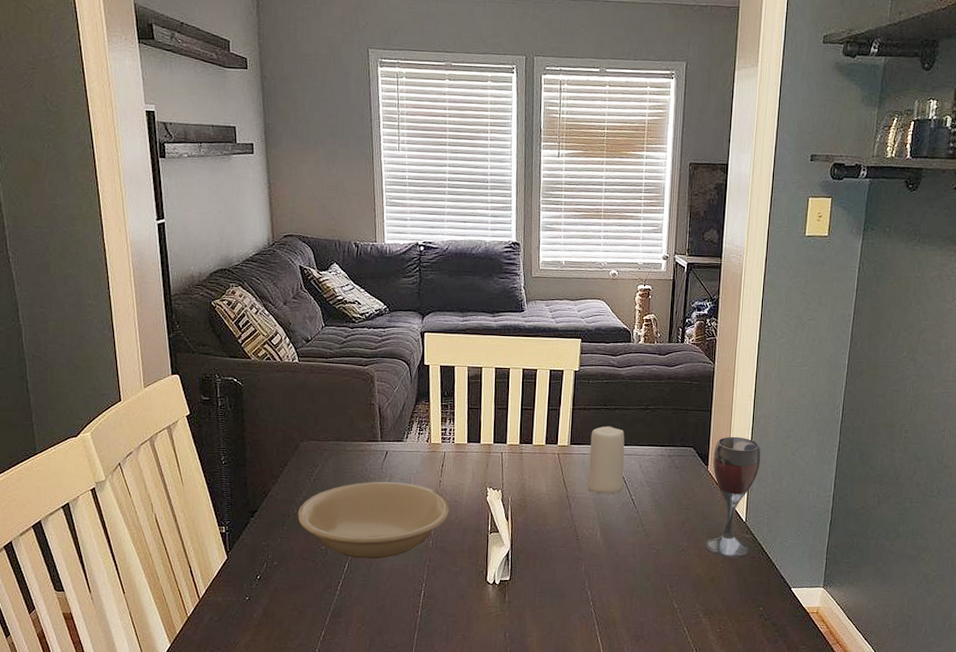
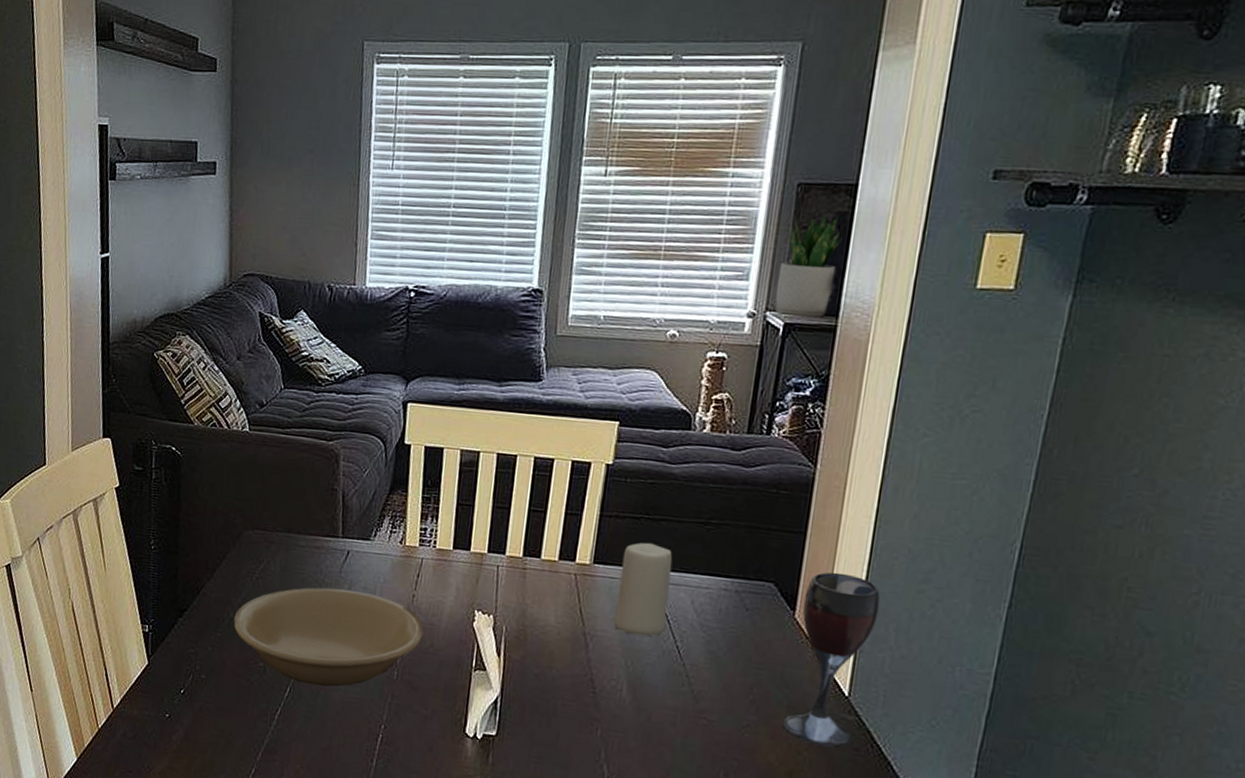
planter: none [680,185,721,258] -> present [774,214,842,317]

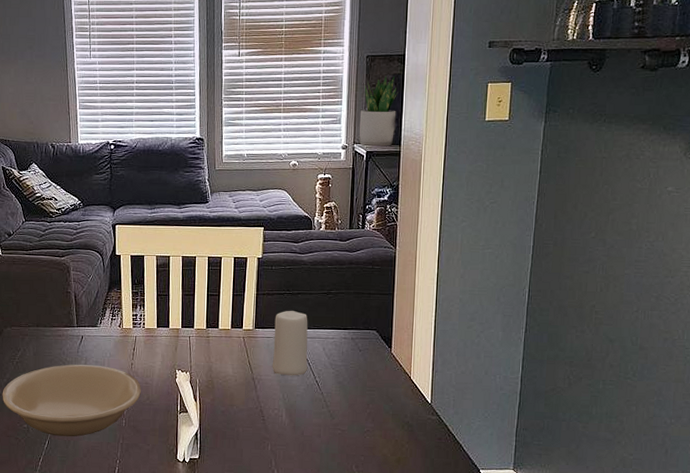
cup: present [782,572,881,747] -> none [390,319,445,440]

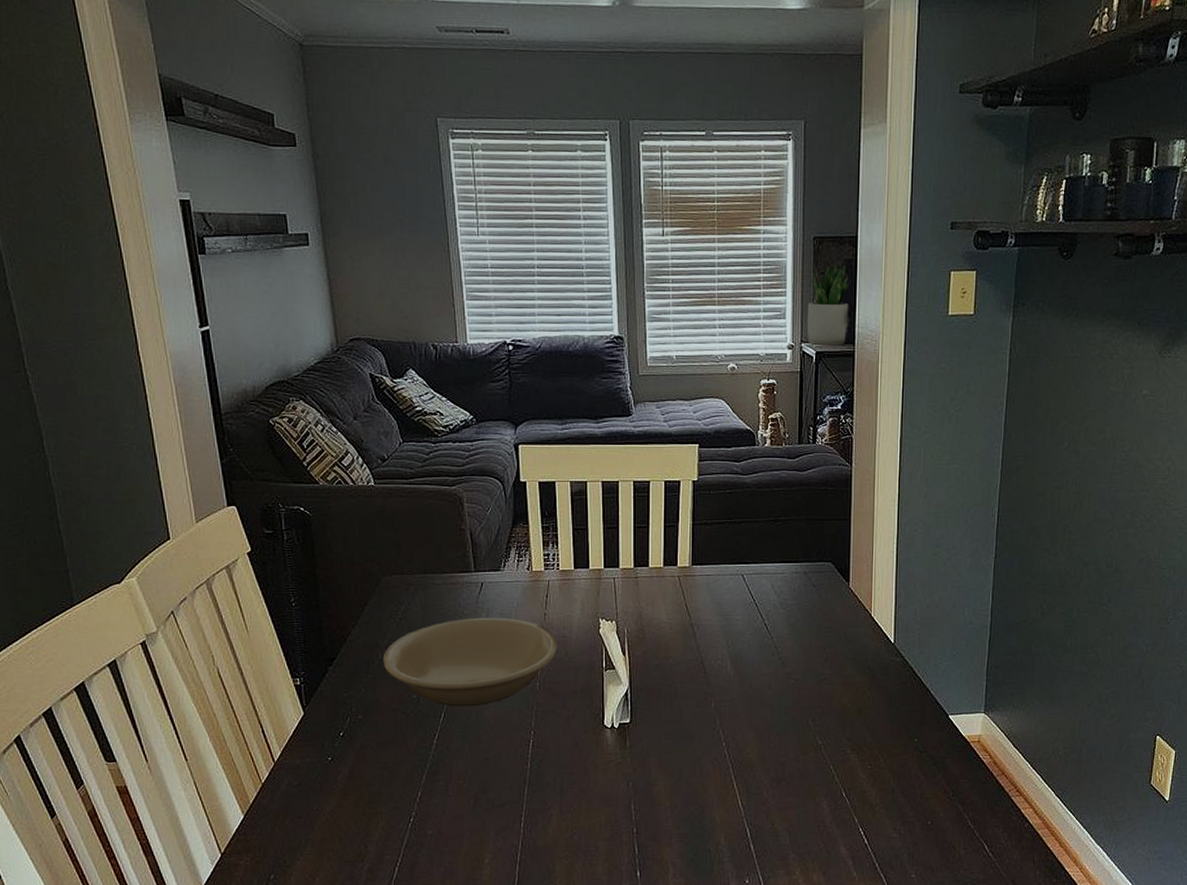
candle: present [272,310,308,376] -> none [713,542,754,620]

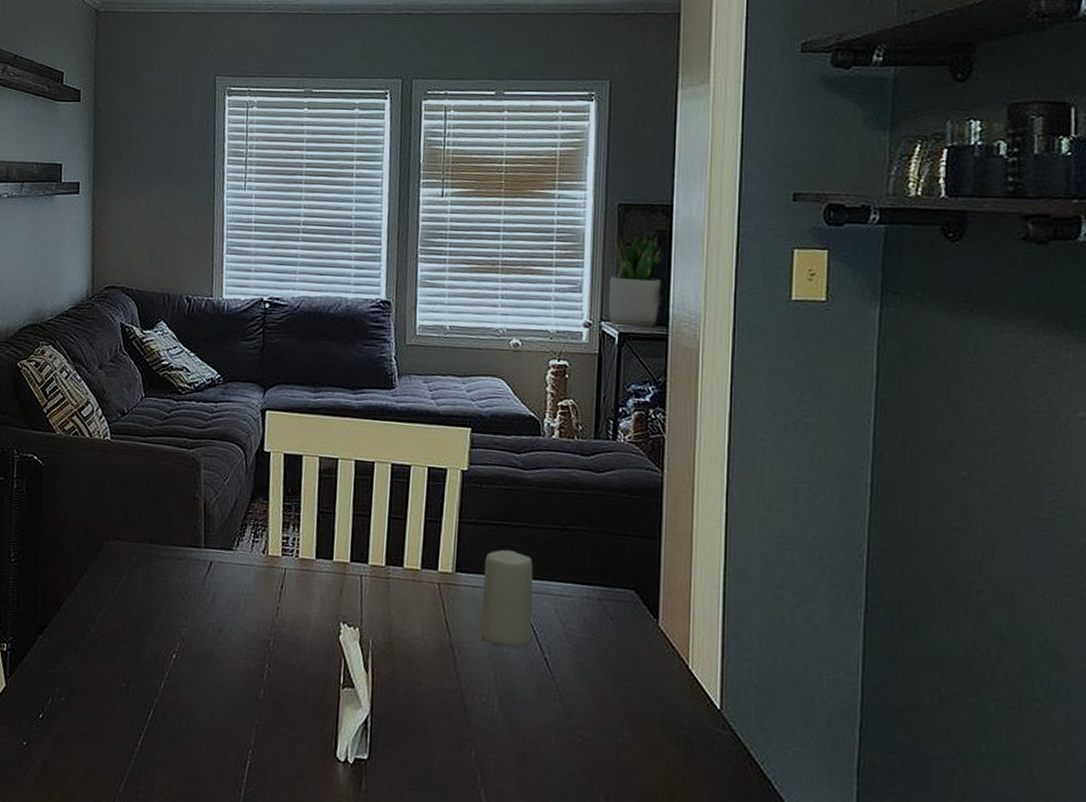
bowl: present [382,617,557,707] -> none [94,600,289,708]
candle: none [713,542,754,620] -> present [479,549,534,648]

